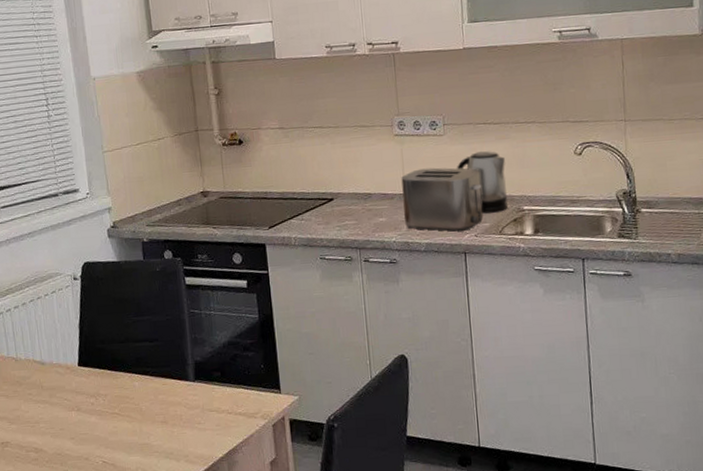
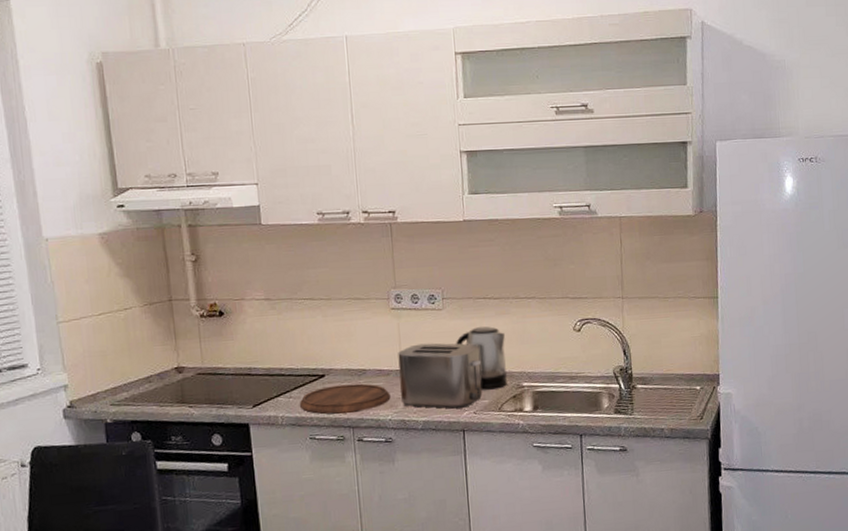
cutting board: none [310,207,395,236] -> present [299,383,391,414]

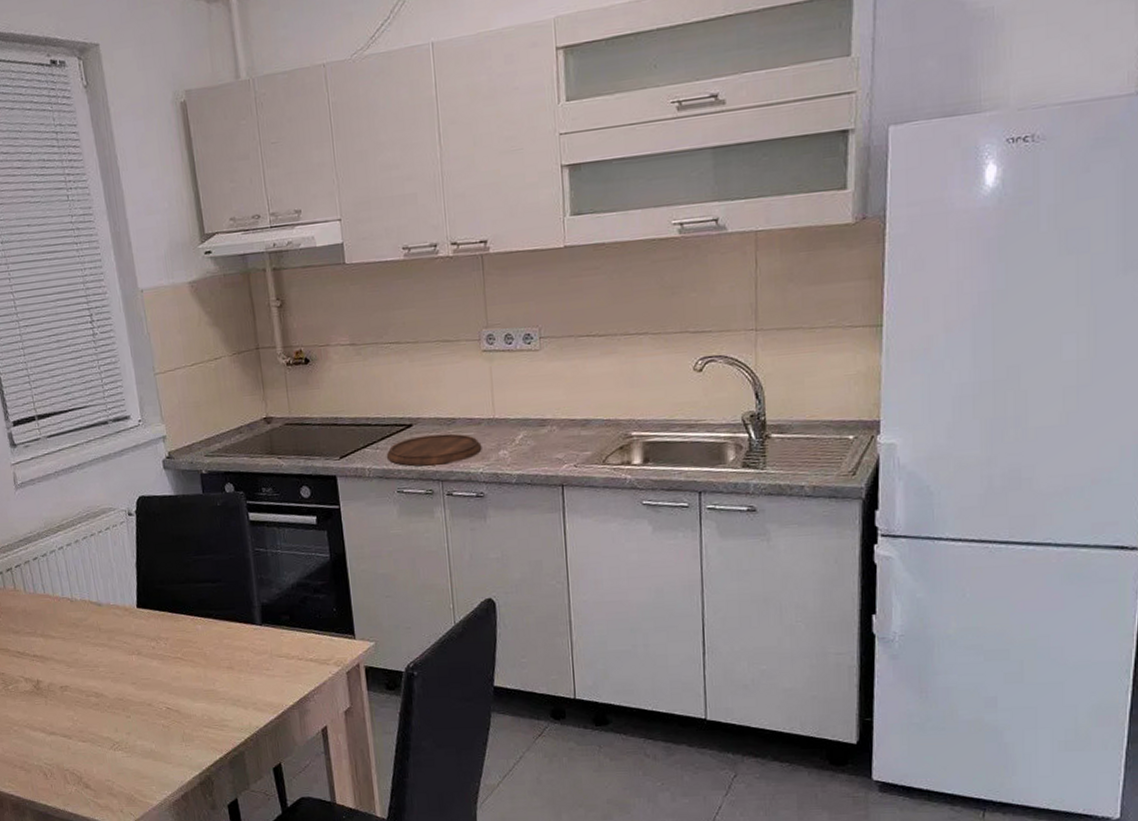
toaster: present [398,343,483,409] -> none [490,388,585,462]
kettle: present [455,326,508,390] -> none [553,368,614,440]

